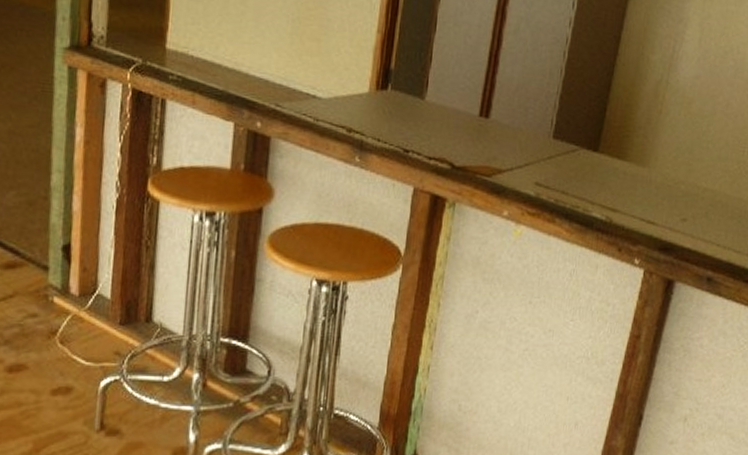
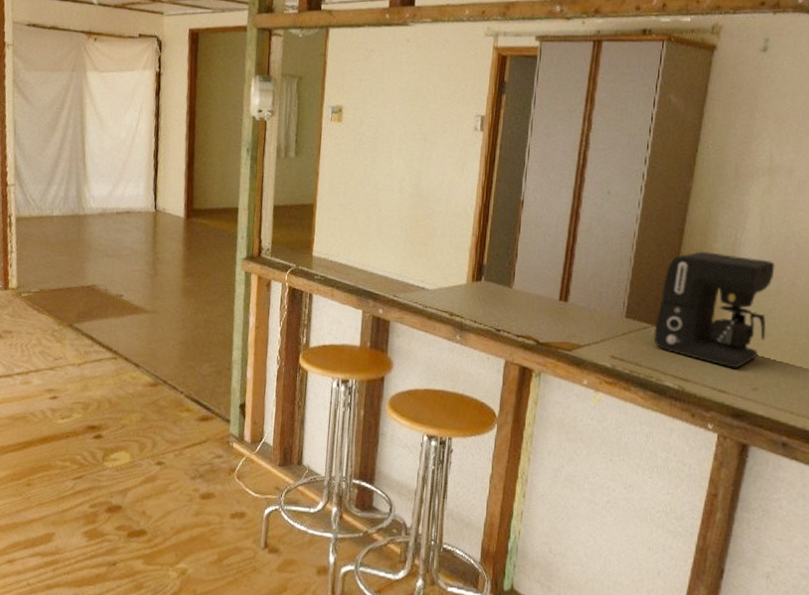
coffee maker: none [582,63,712,197] -> present [653,251,775,368]

